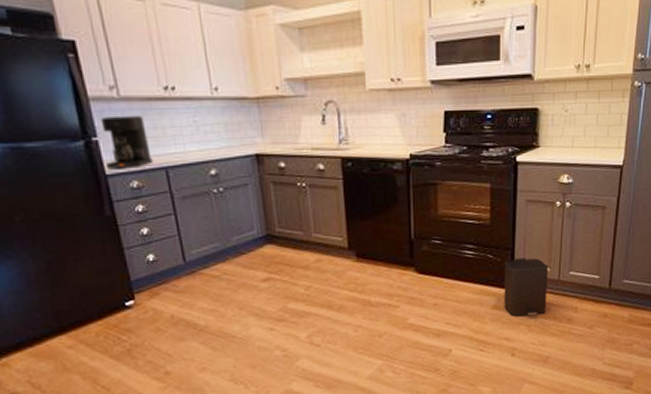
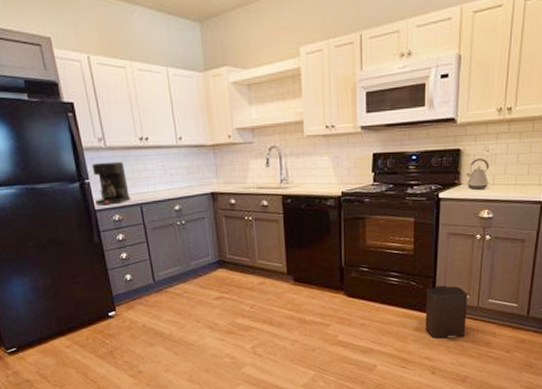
kettle: none [544,119,569,153] -> present [465,158,490,190]

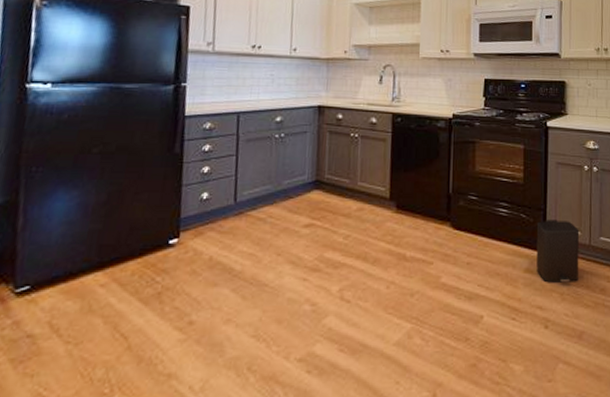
coffee maker: present [91,161,131,206] -> none [187,66,229,112]
kettle: present [465,158,490,190] -> none [571,91,594,121]

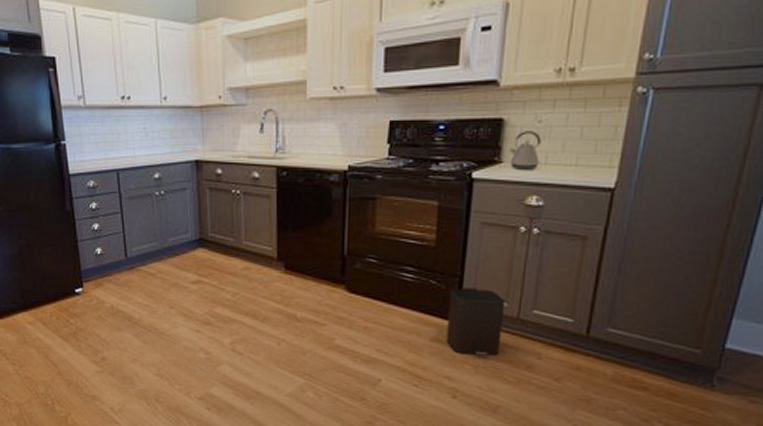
kettle: none [571,91,594,121] -> present [508,131,542,170]

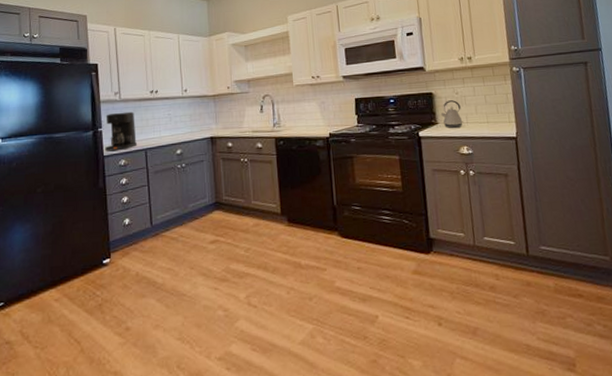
coffee maker: none [69,122,108,170] -> present [105,111,138,152]
pedal bin: present [446,287,506,356] -> none [419,223,467,283]

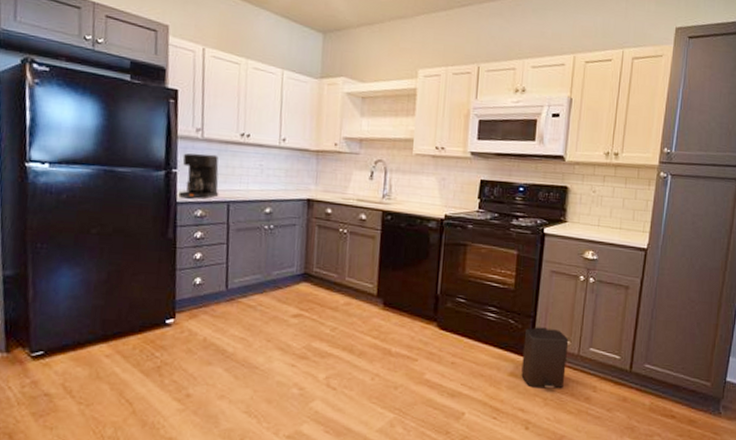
pedal bin: none [419,223,467,283] -> present [521,327,569,389]
kettle: present [440,100,464,128] -> none [571,198,595,230]

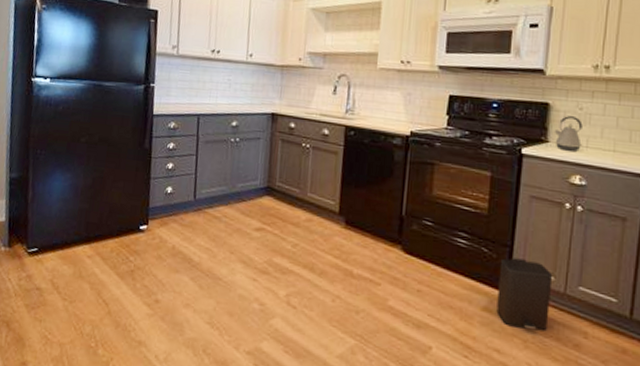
coffee maker: present [178,153,219,200] -> none [155,69,191,113]
kettle: none [571,198,595,230] -> present [554,116,583,152]

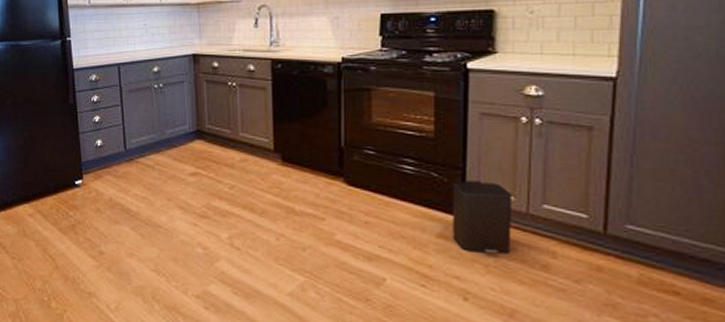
kettle: present [554,116,583,152] -> none [502,22,537,60]

